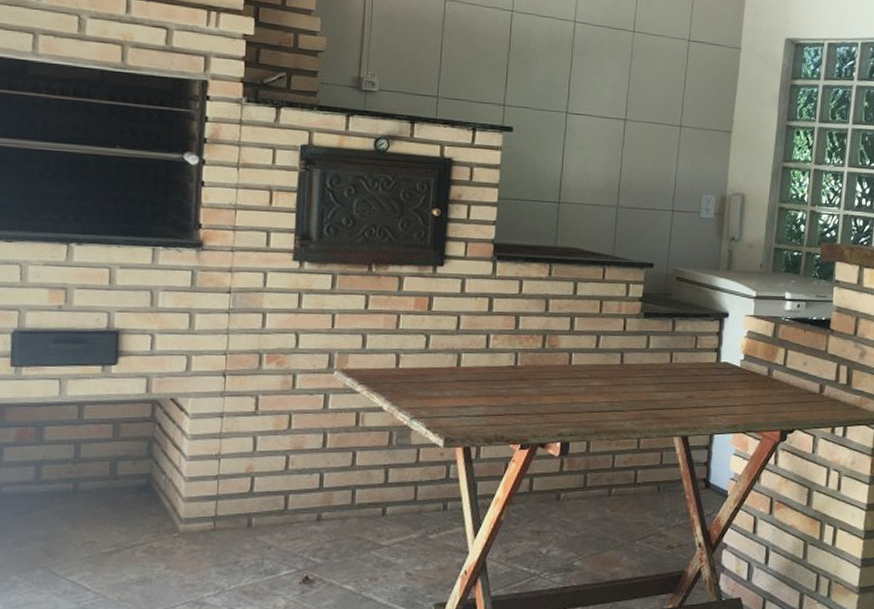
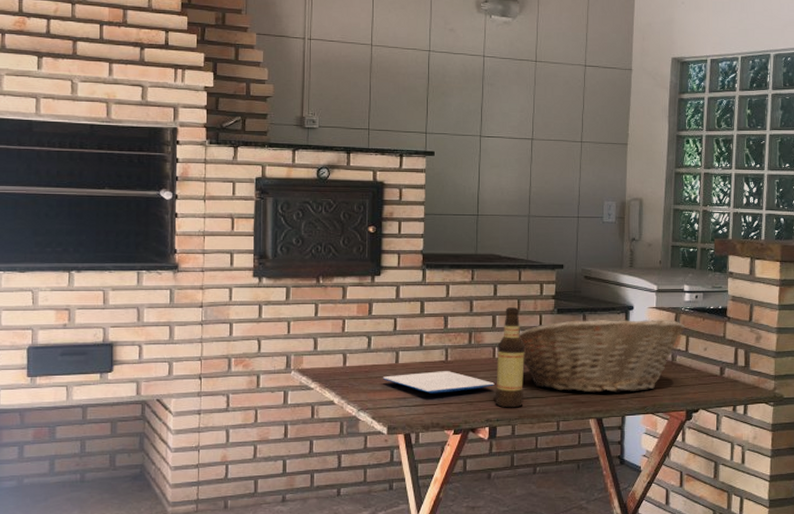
plate: none [440,377,569,403] -> present [382,371,495,394]
bottle: none [569,309,605,422] -> present [496,307,525,408]
fruit basket: none [599,325,785,409] -> present [519,319,686,393]

